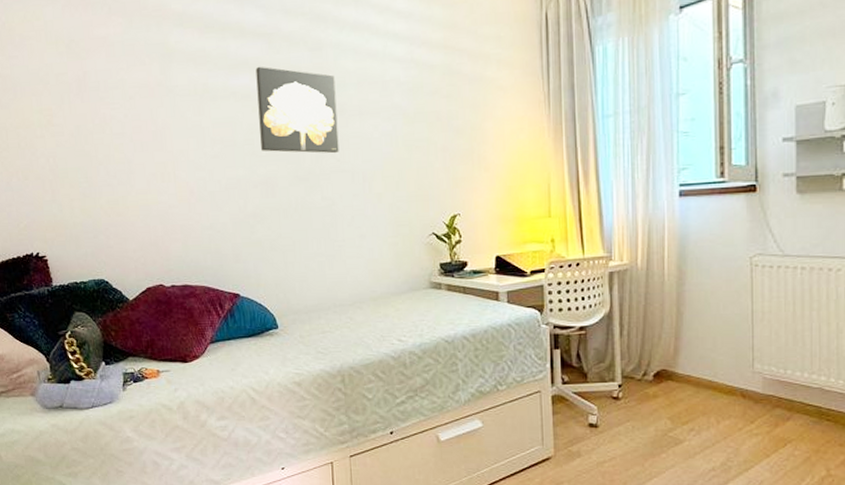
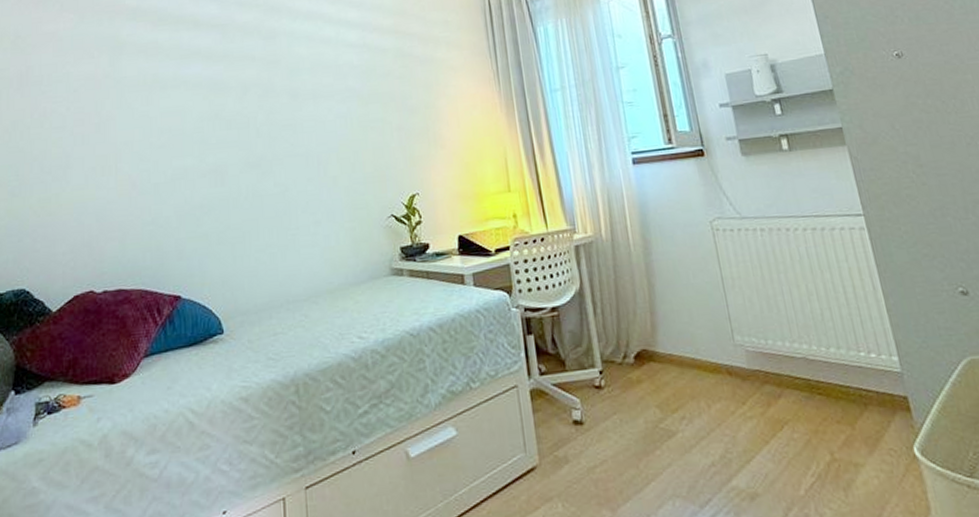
wall art: present [255,66,339,154] -> none [208,55,293,139]

